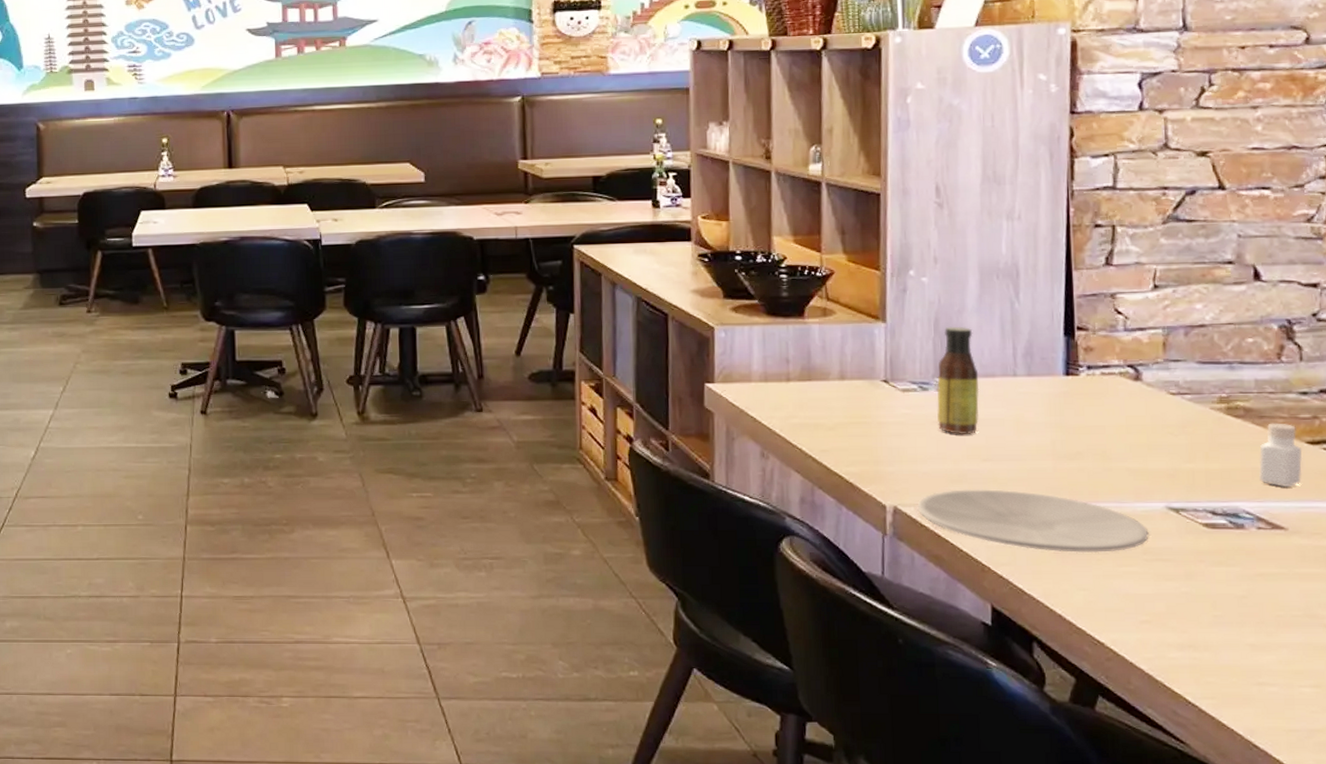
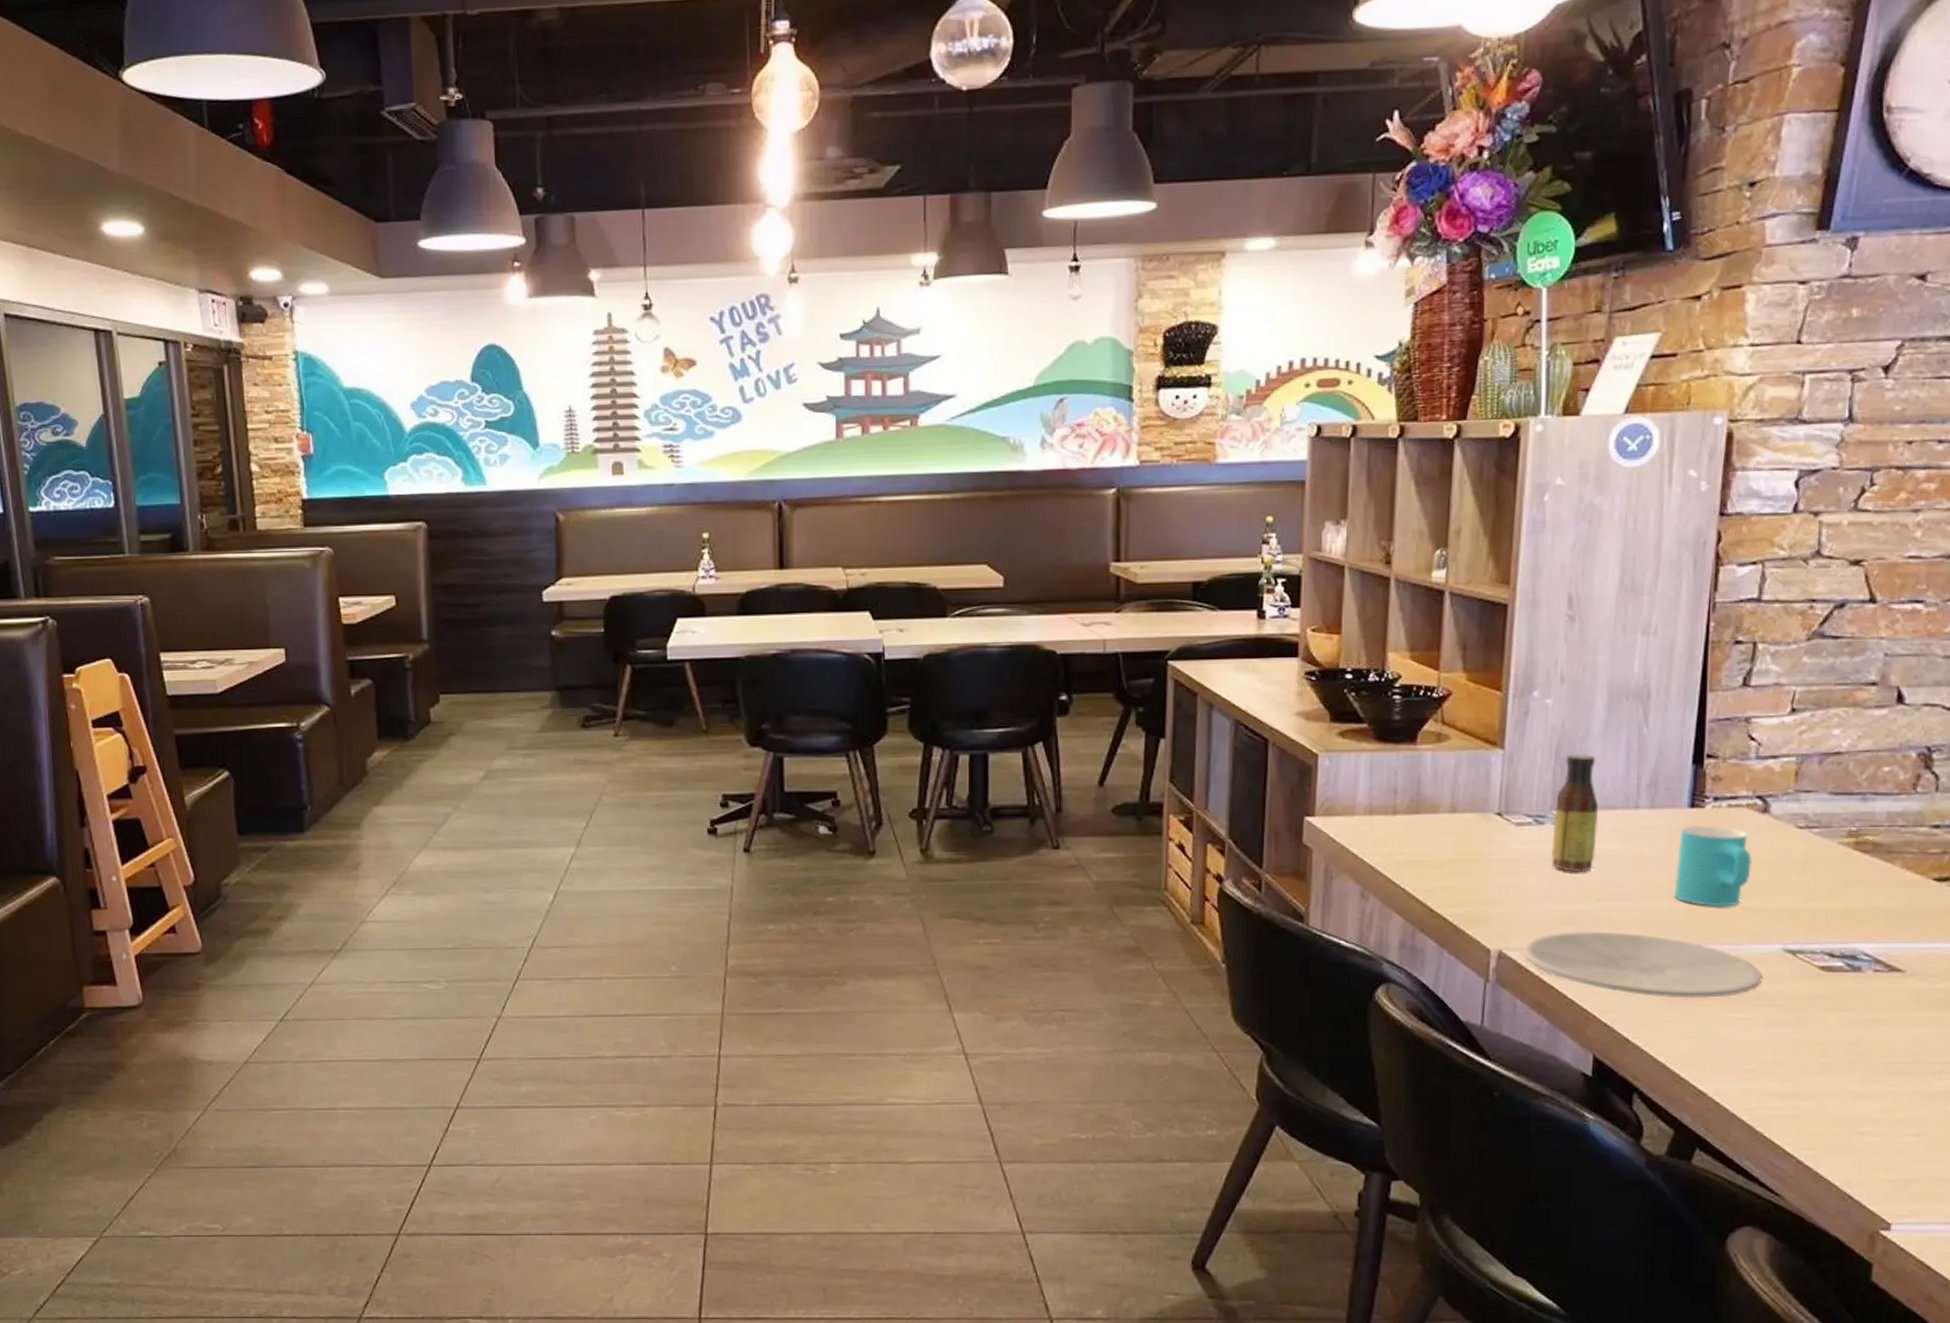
cup: none [1057,391,1130,467] -> present [1675,824,1753,907]
pepper shaker: present [1258,423,1303,487] -> none [1880,858,1929,927]

